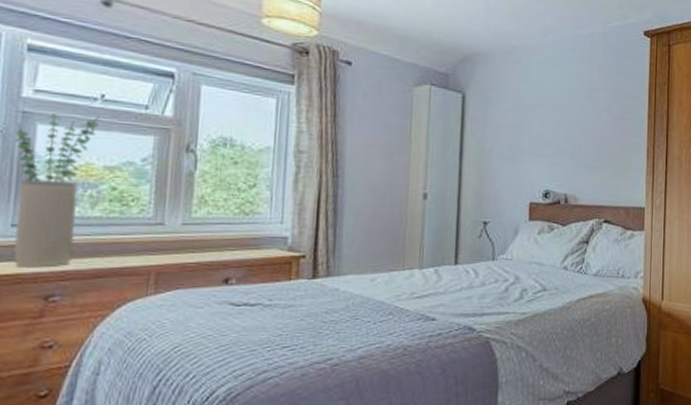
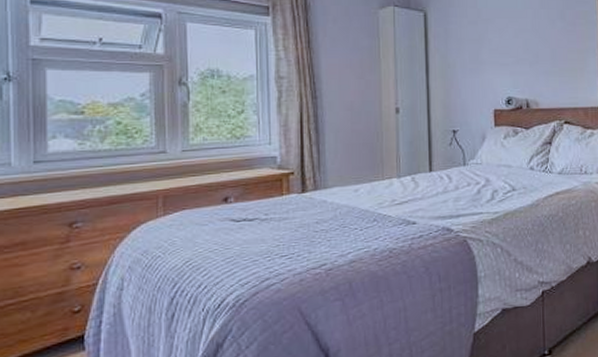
vase: present [13,113,99,268] -> none [28,57,99,199]

